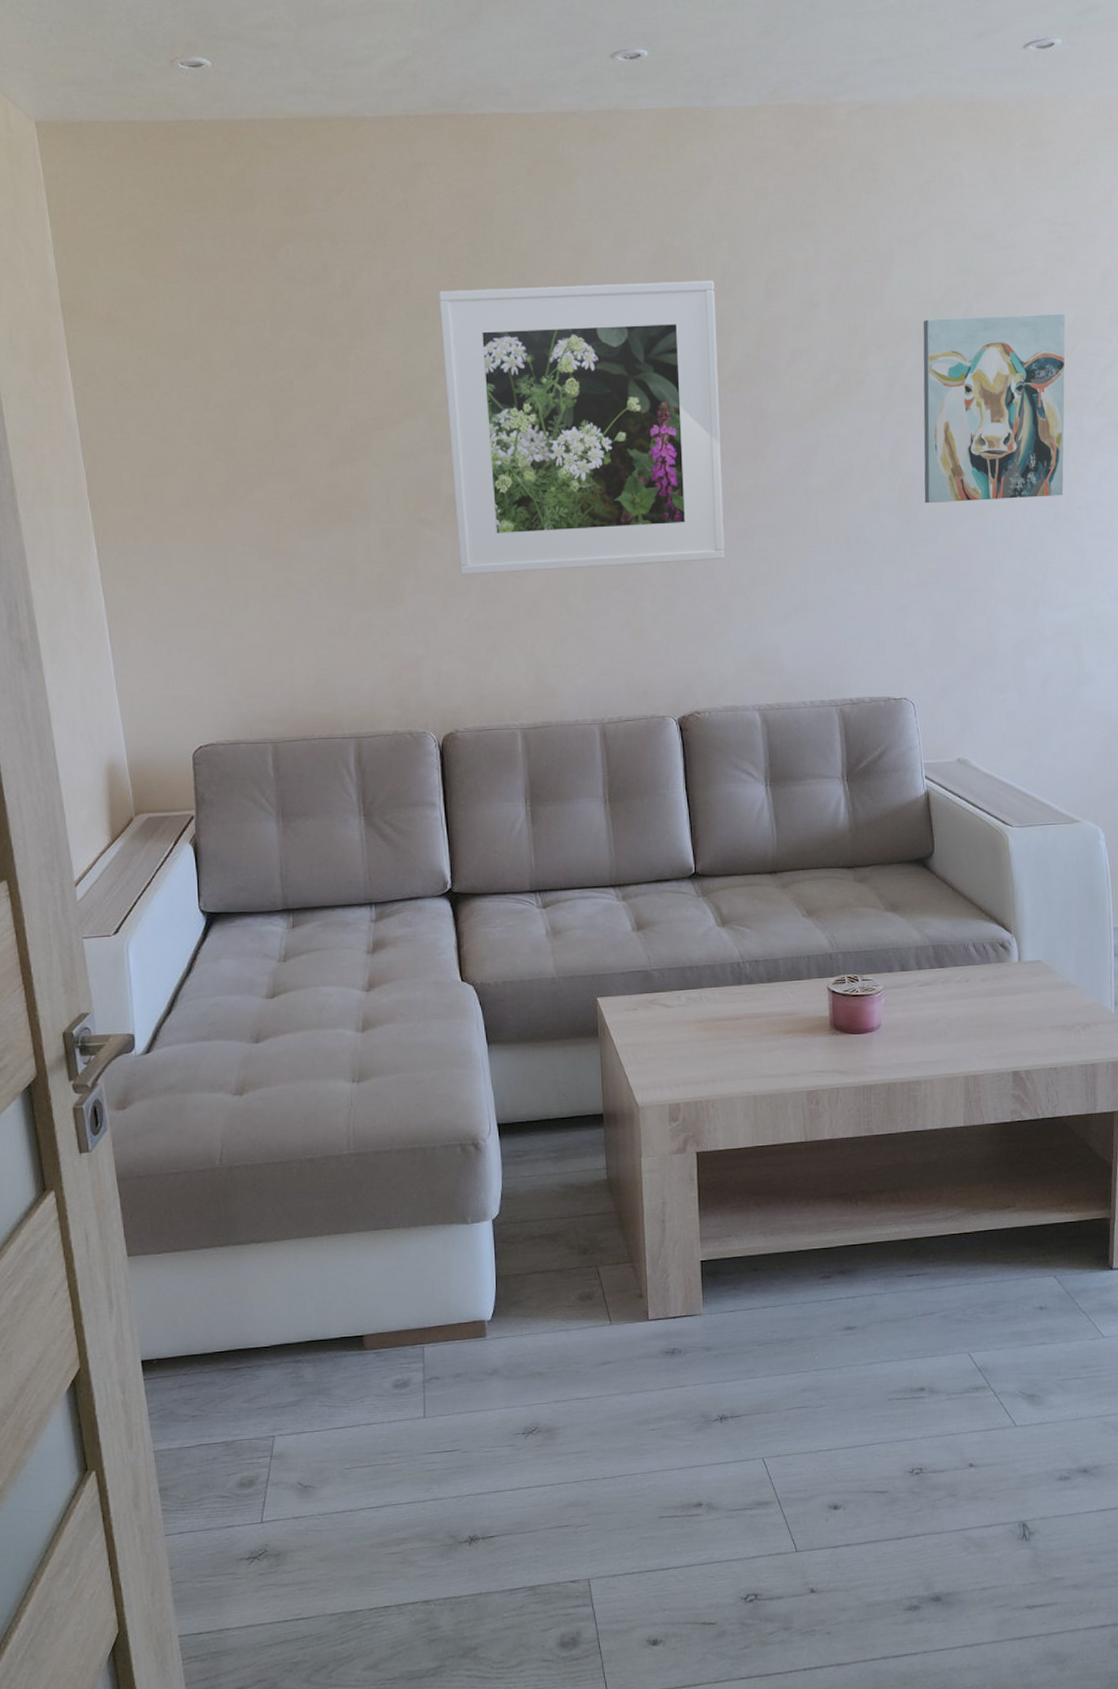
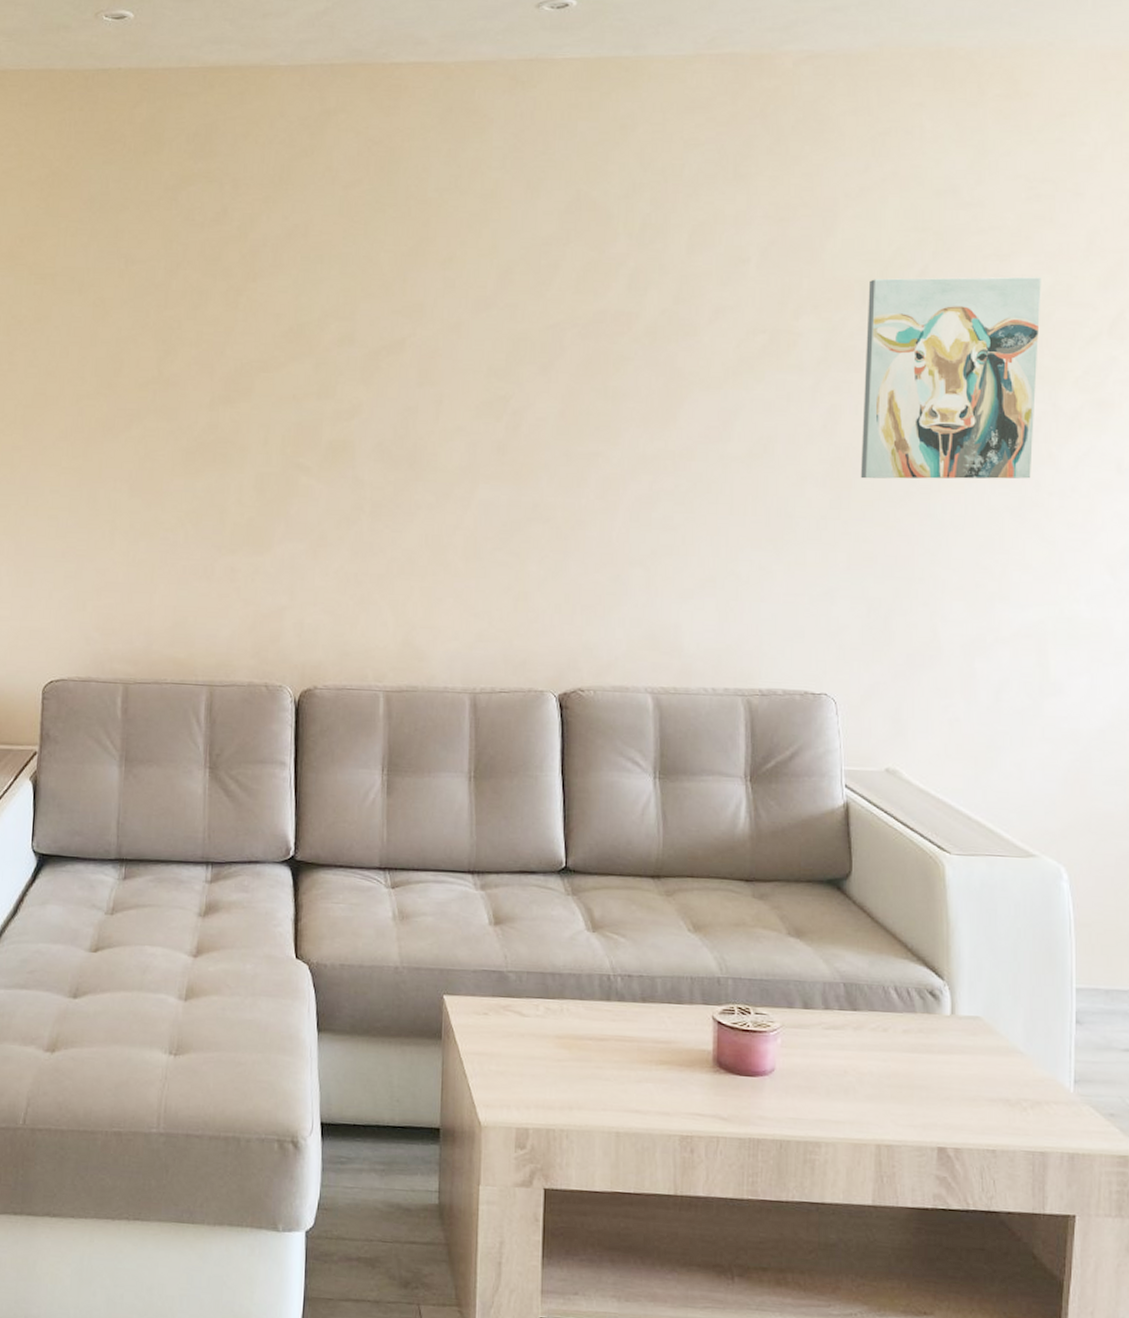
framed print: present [439,280,725,575] -> none [333,231,633,527]

